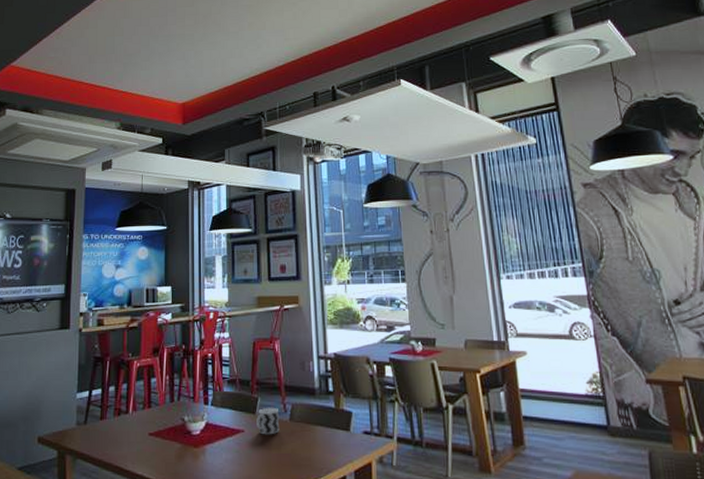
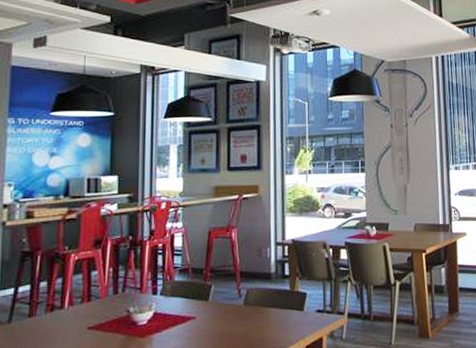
cup: present [256,407,280,435] -> none [209,293,234,320]

